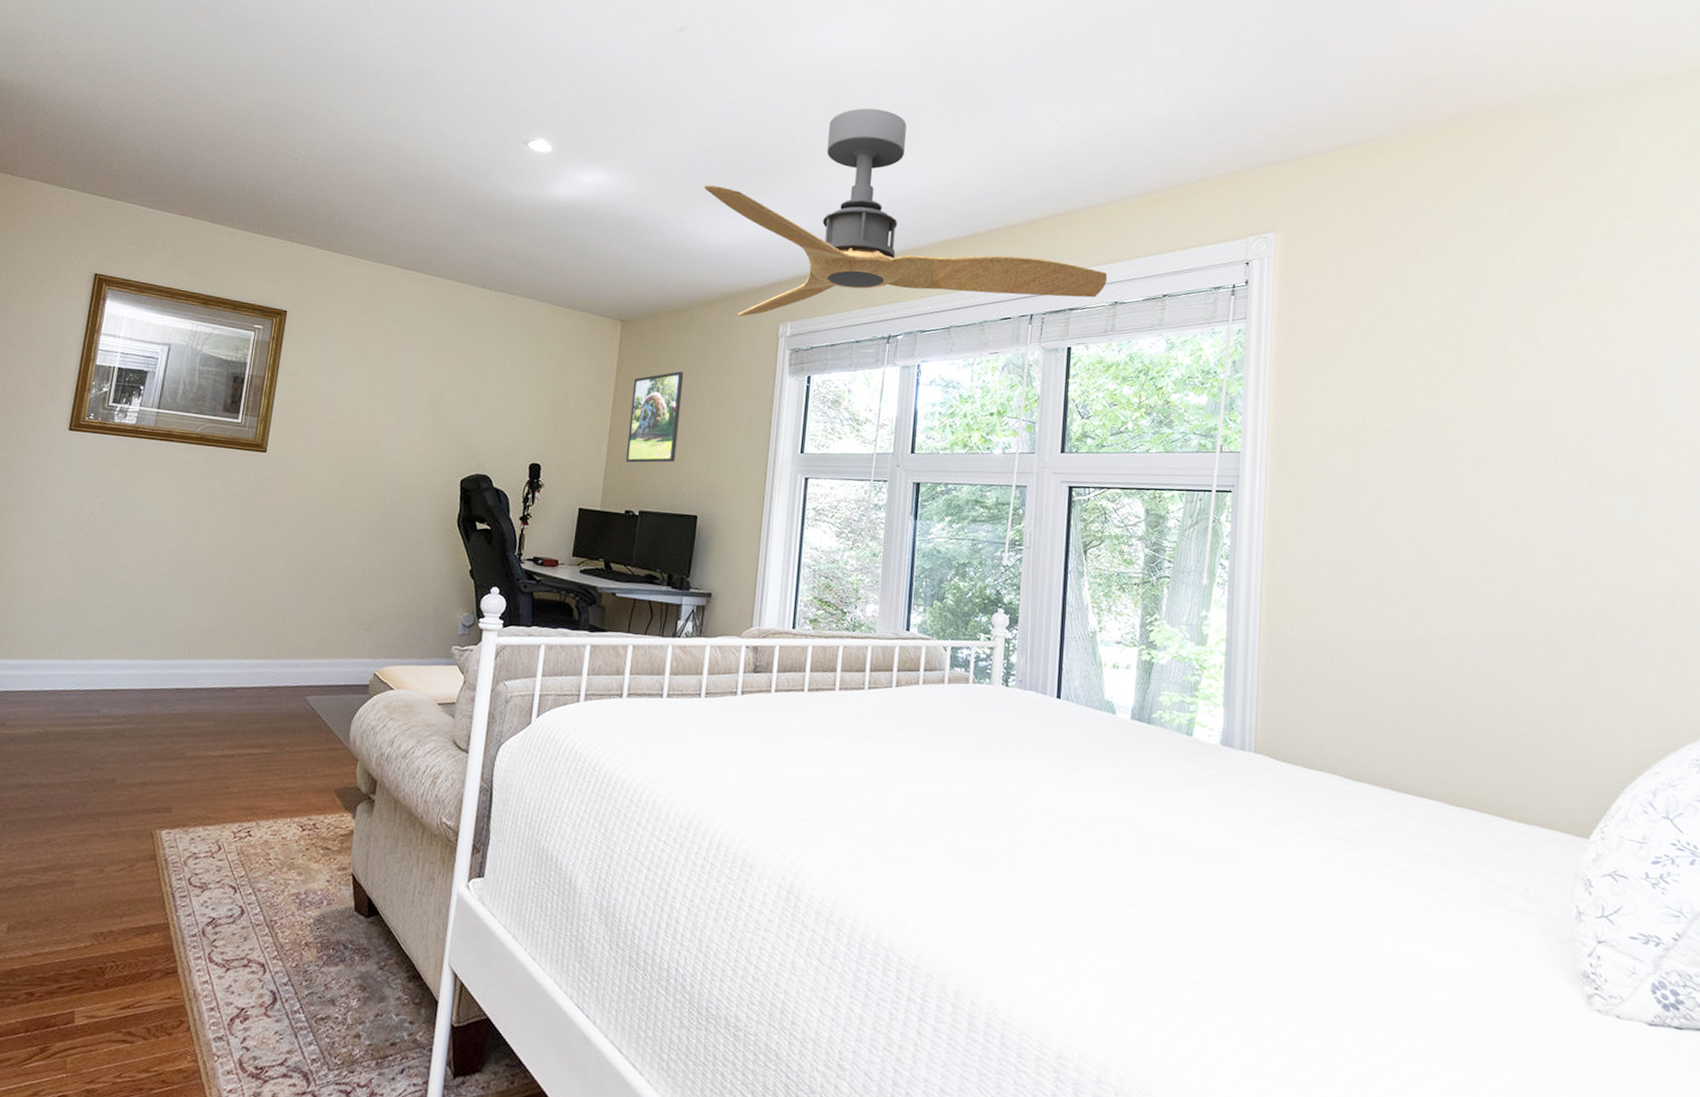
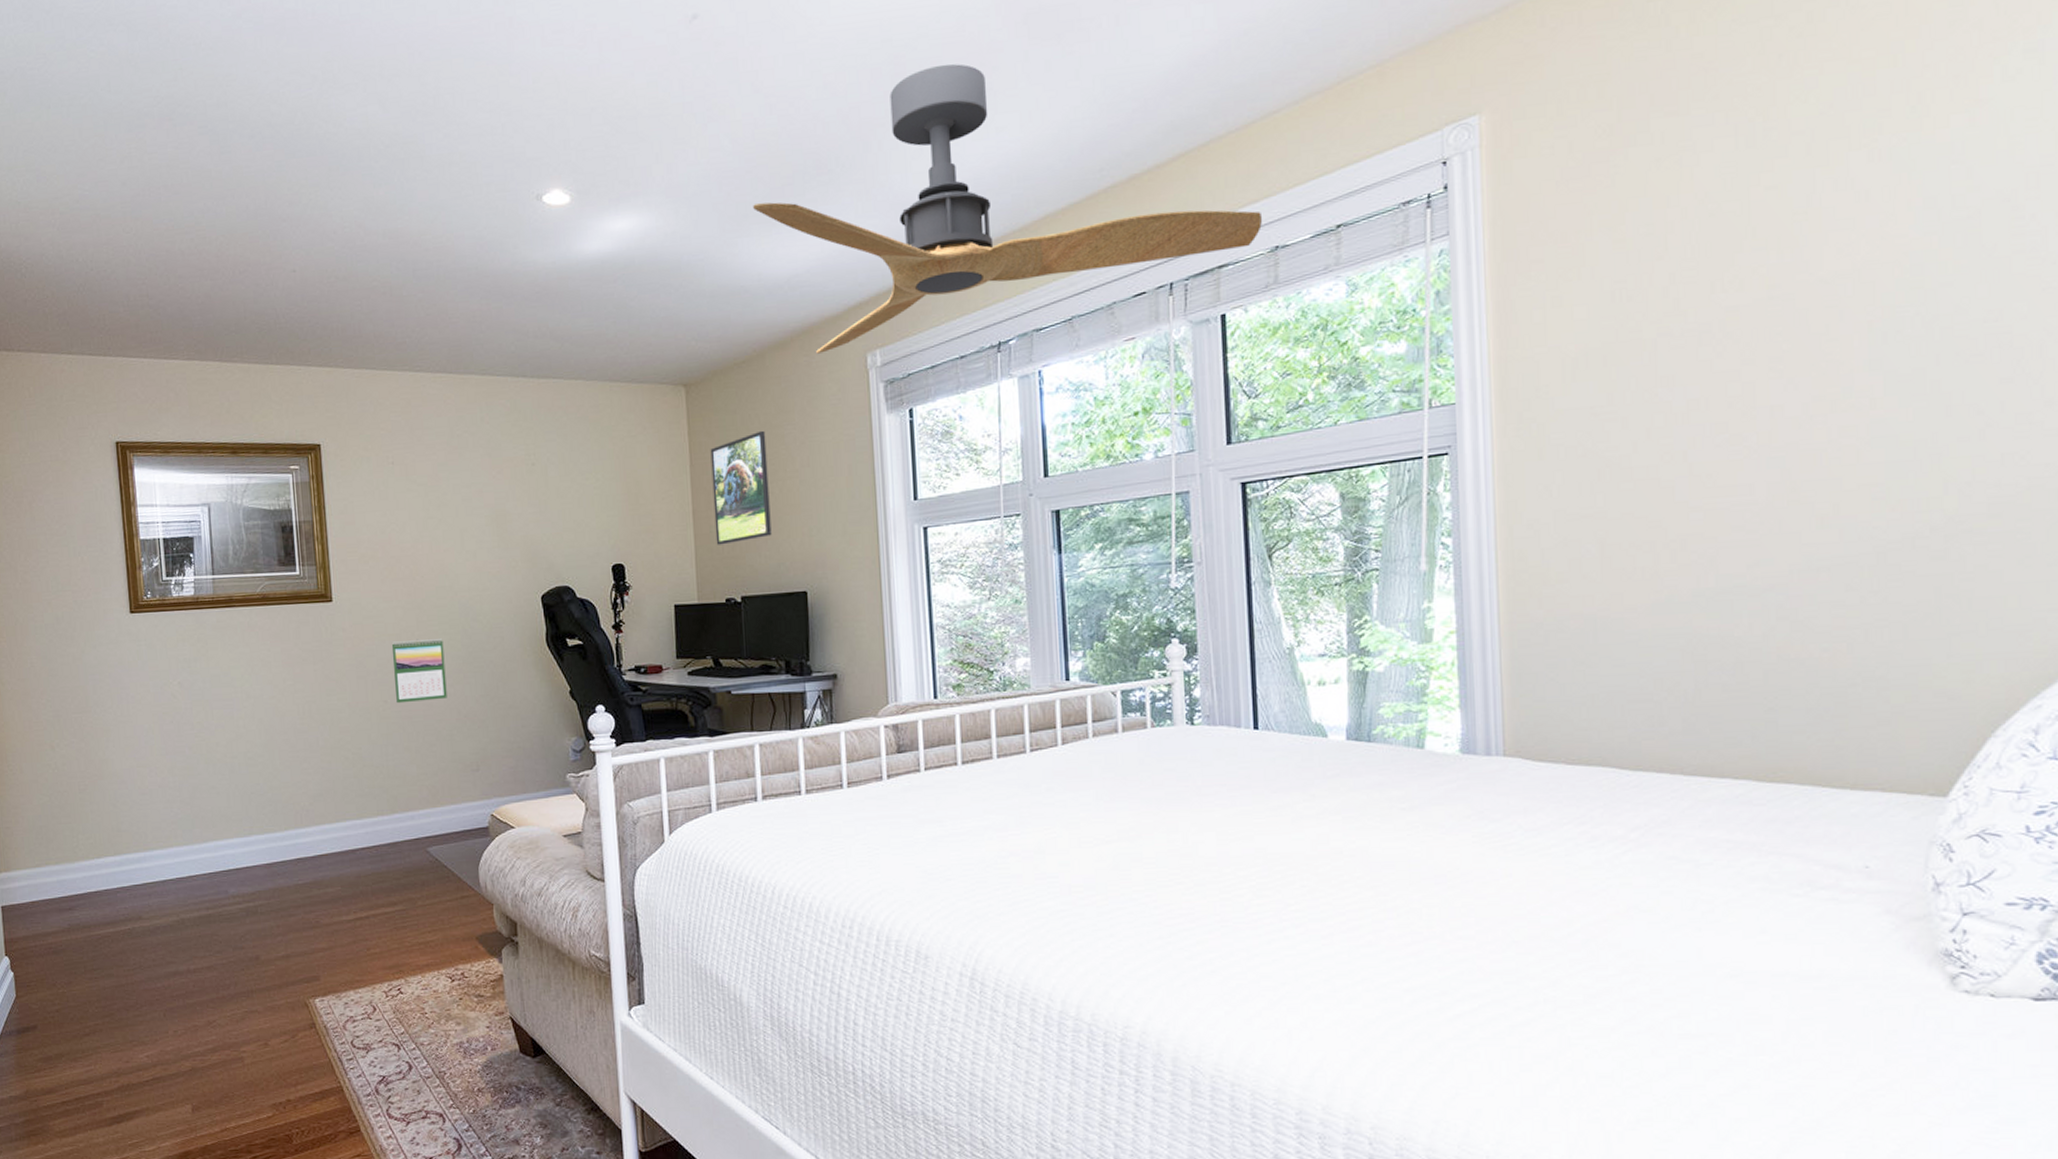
calendar: none [307,498,363,559] -> present [391,639,447,704]

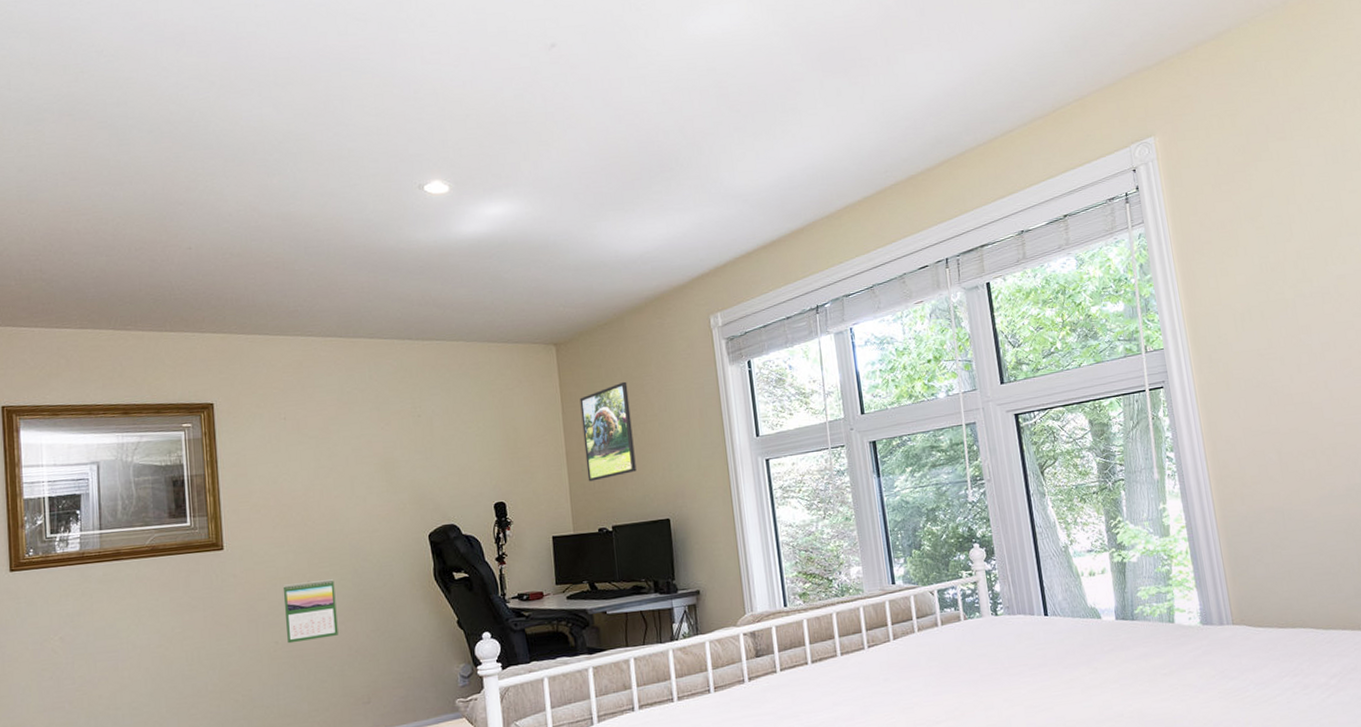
ceiling fan: present [753,64,1263,354] -> none [608,88,1010,316]

